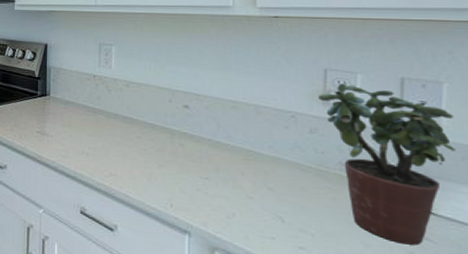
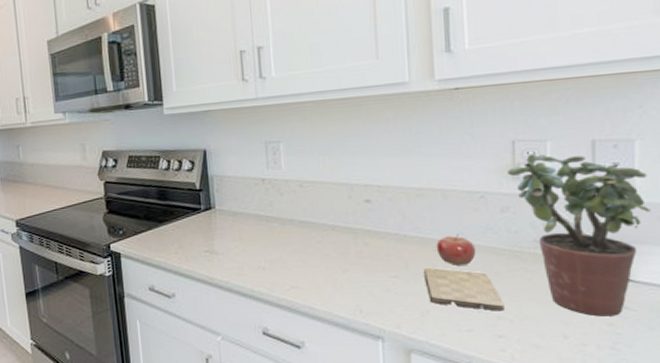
cutting board: none [233,174,307,225] -> present [424,268,504,311]
fruit: none [246,147,284,177] -> present [436,234,476,266]

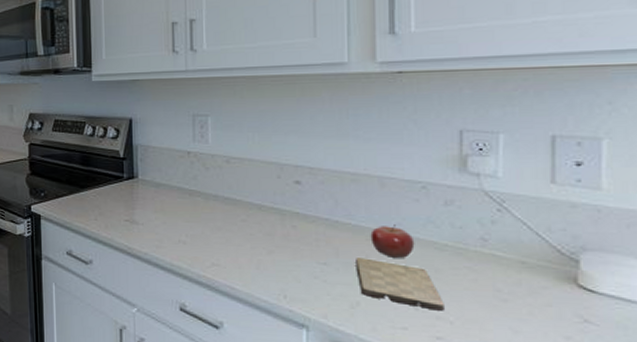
potted plant: present [508,153,651,317] -> none [454,145,620,329]

